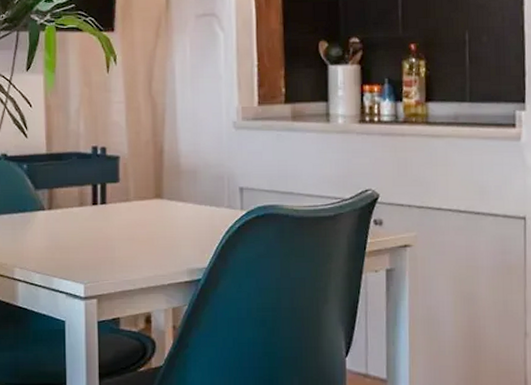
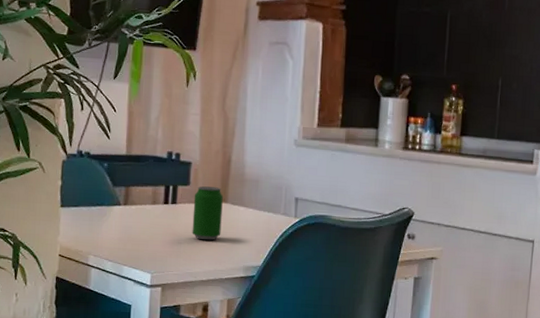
beverage can: none [125,182,159,243] -> present [192,186,223,241]

